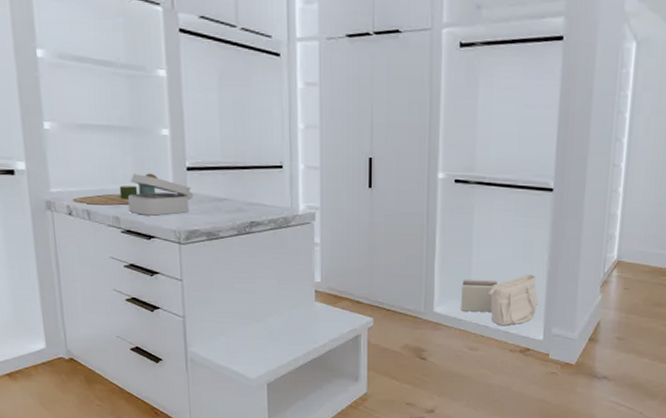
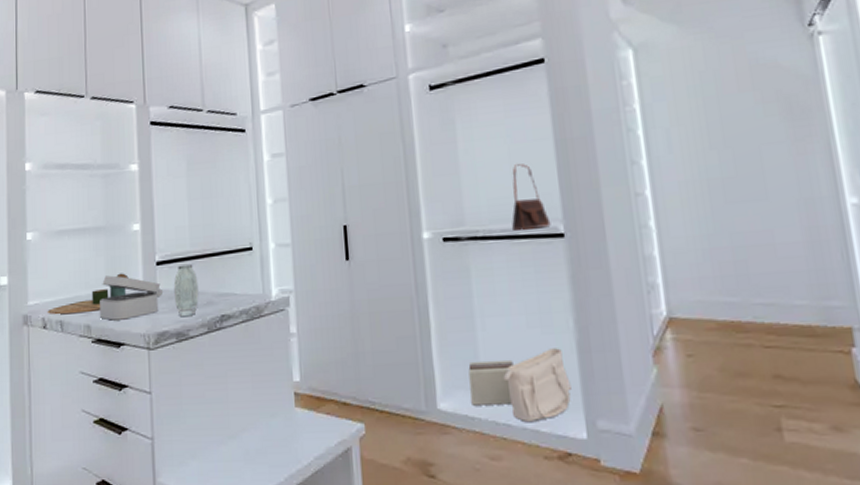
vase: none [204,173,230,220] -> present [173,264,199,317]
shoulder bag: none [513,126,544,183] -> present [512,164,551,231]

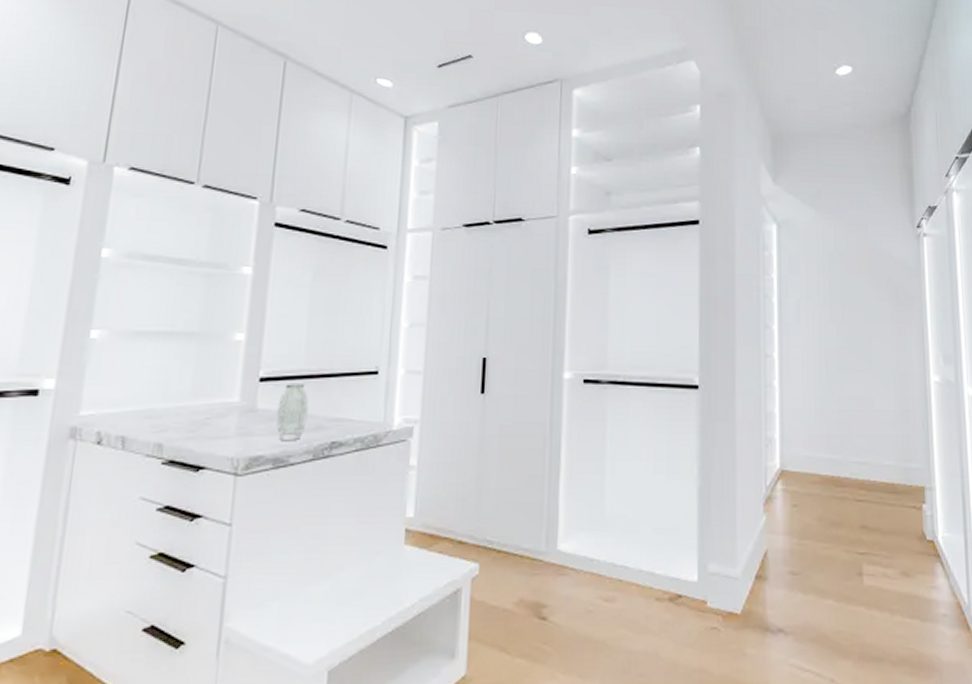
decorative tray: present [47,273,129,315] -> none [105,387,222,430]
jewelry box: present [100,275,162,321] -> none [177,388,263,440]
box: present [468,359,513,406] -> none [592,502,637,547]
shoulder bag: present [503,348,571,423] -> none [626,494,688,565]
shoulder bag: present [512,164,551,231] -> none [652,316,688,380]

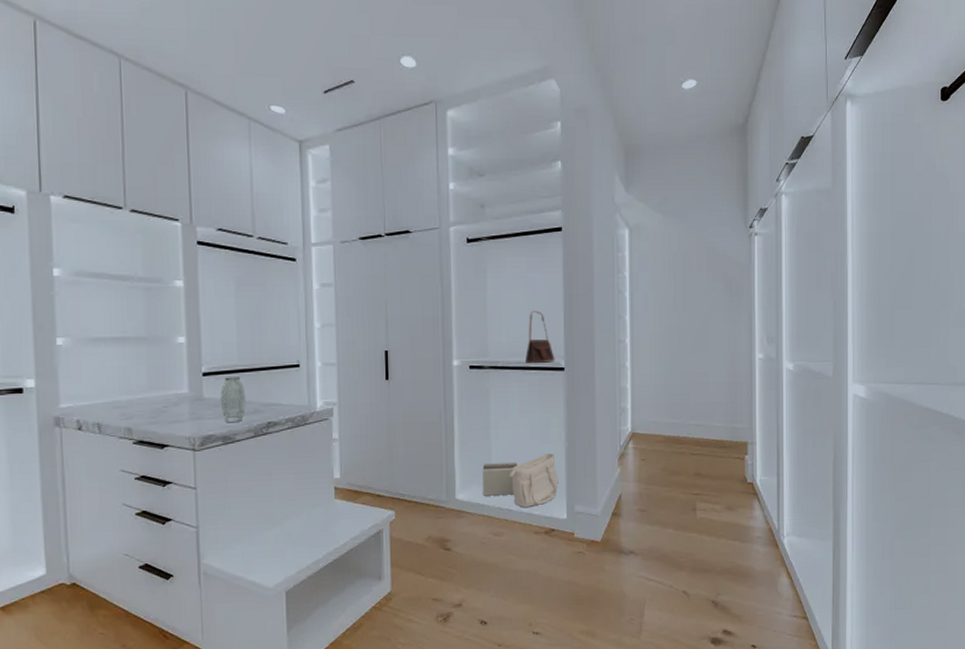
box: none [592,502,637,547] -> present [482,461,517,496]
shoulder bag: none [626,494,688,565] -> present [509,453,559,508]
shoulder bag: none [652,316,688,380] -> present [525,311,555,364]

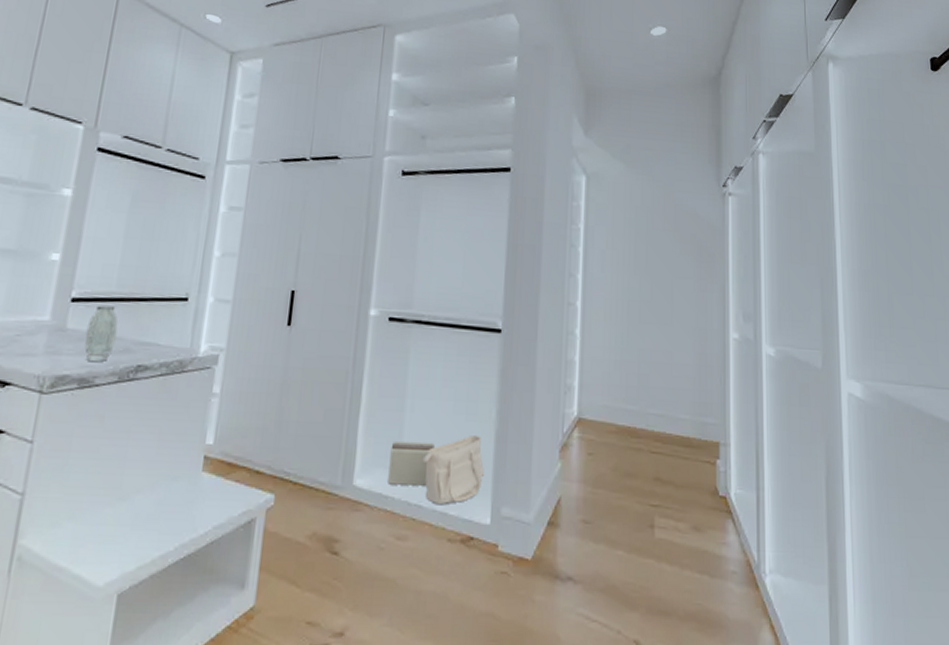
shoulder bag: present [525,311,555,364] -> none [456,259,491,322]

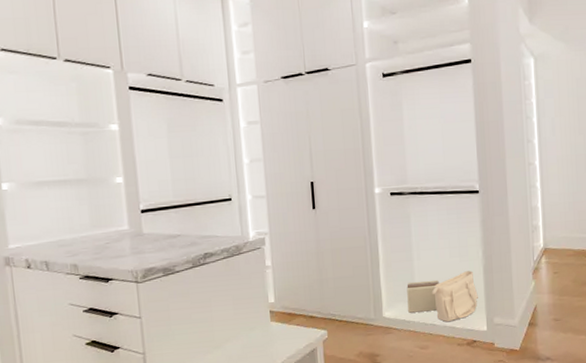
vase: present [84,305,119,363] -> none [158,212,183,256]

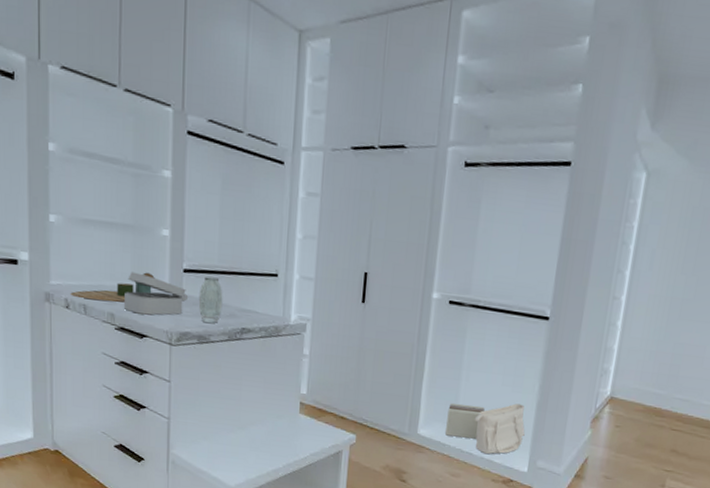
decorative tray: none [30,219,114,257] -> present [70,272,155,303]
jewelry box: none [85,221,148,260] -> present [124,272,187,316]
vase: none [158,212,183,256] -> present [198,276,223,324]

